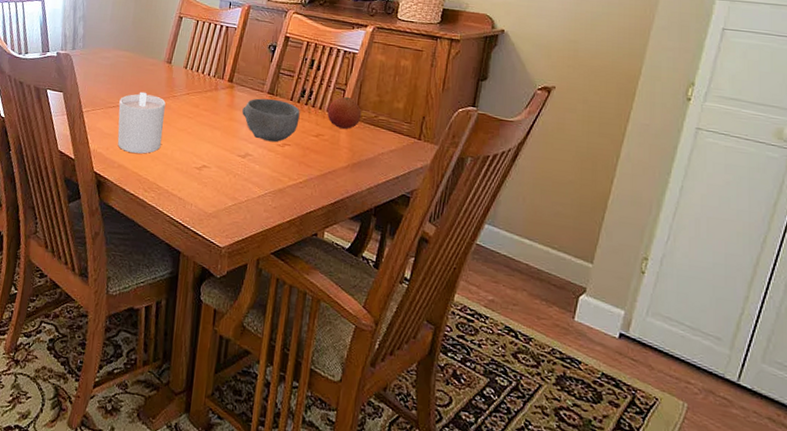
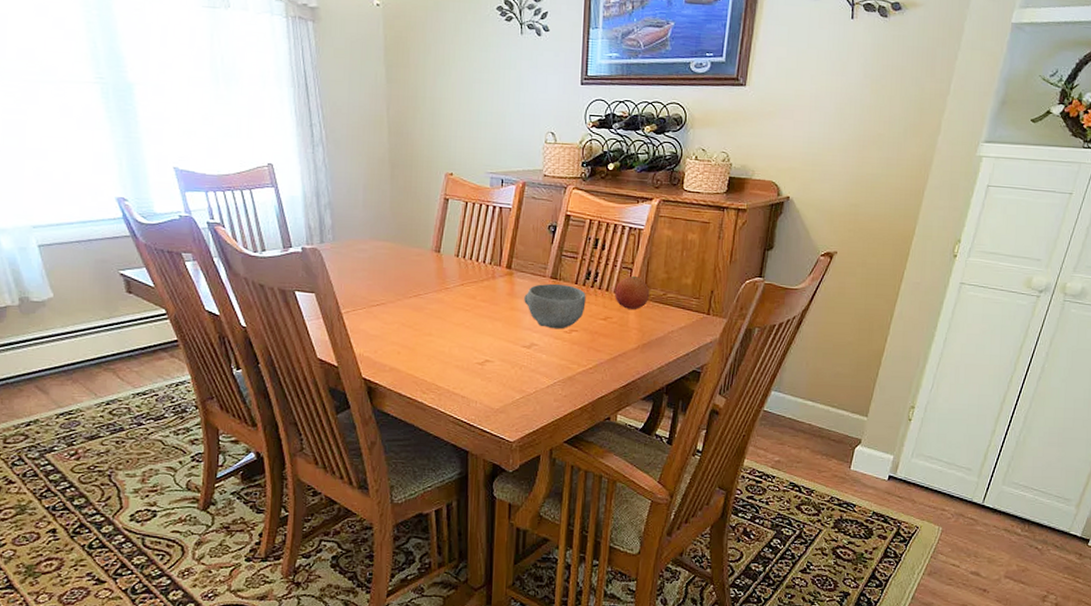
candle: present [117,91,166,154] -> none [383,286,438,355]

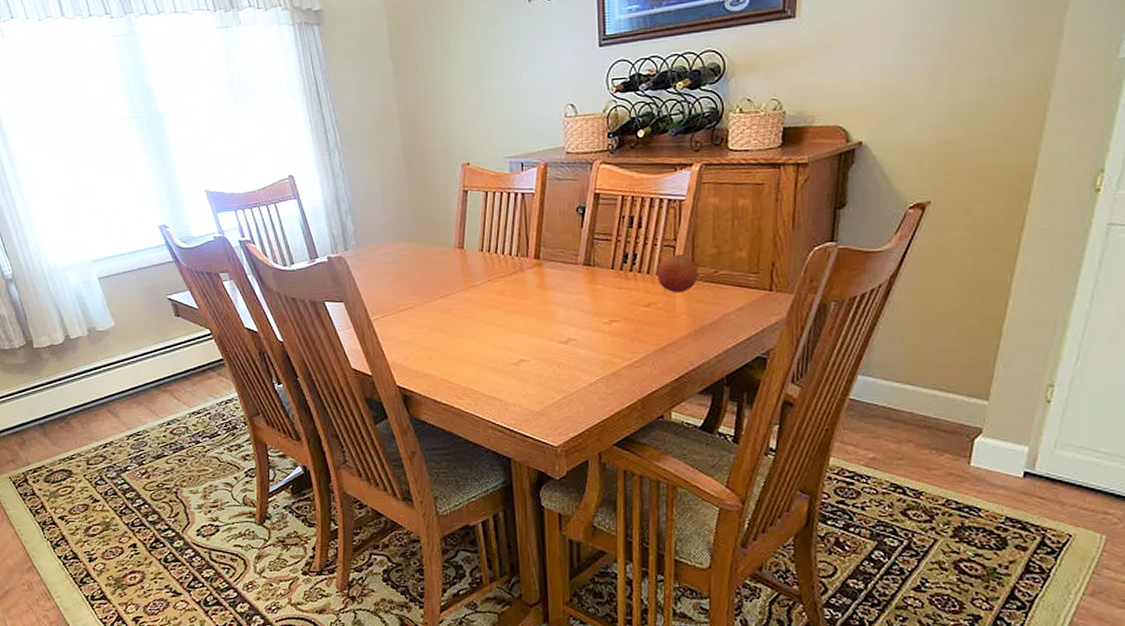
bowl: present [524,283,586,329] -> none [556,270,625,321]

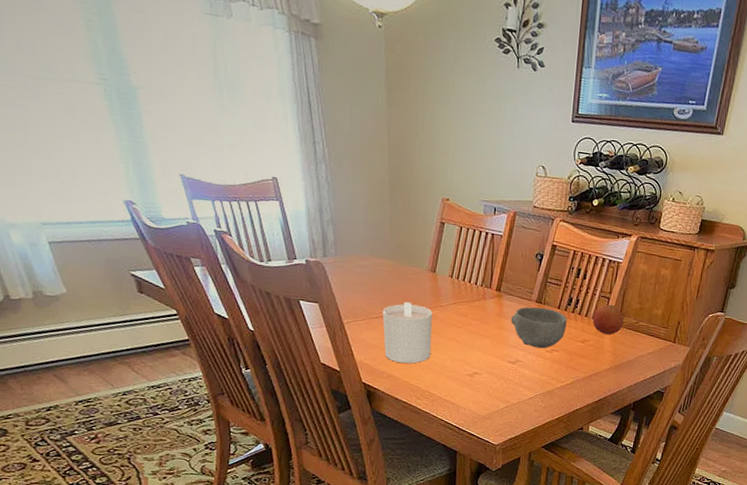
candle: none [411,286,469,359] -> present [382,301,433,364]
bowl: none [556,270,625,321] -> present [511,307,567,349]

